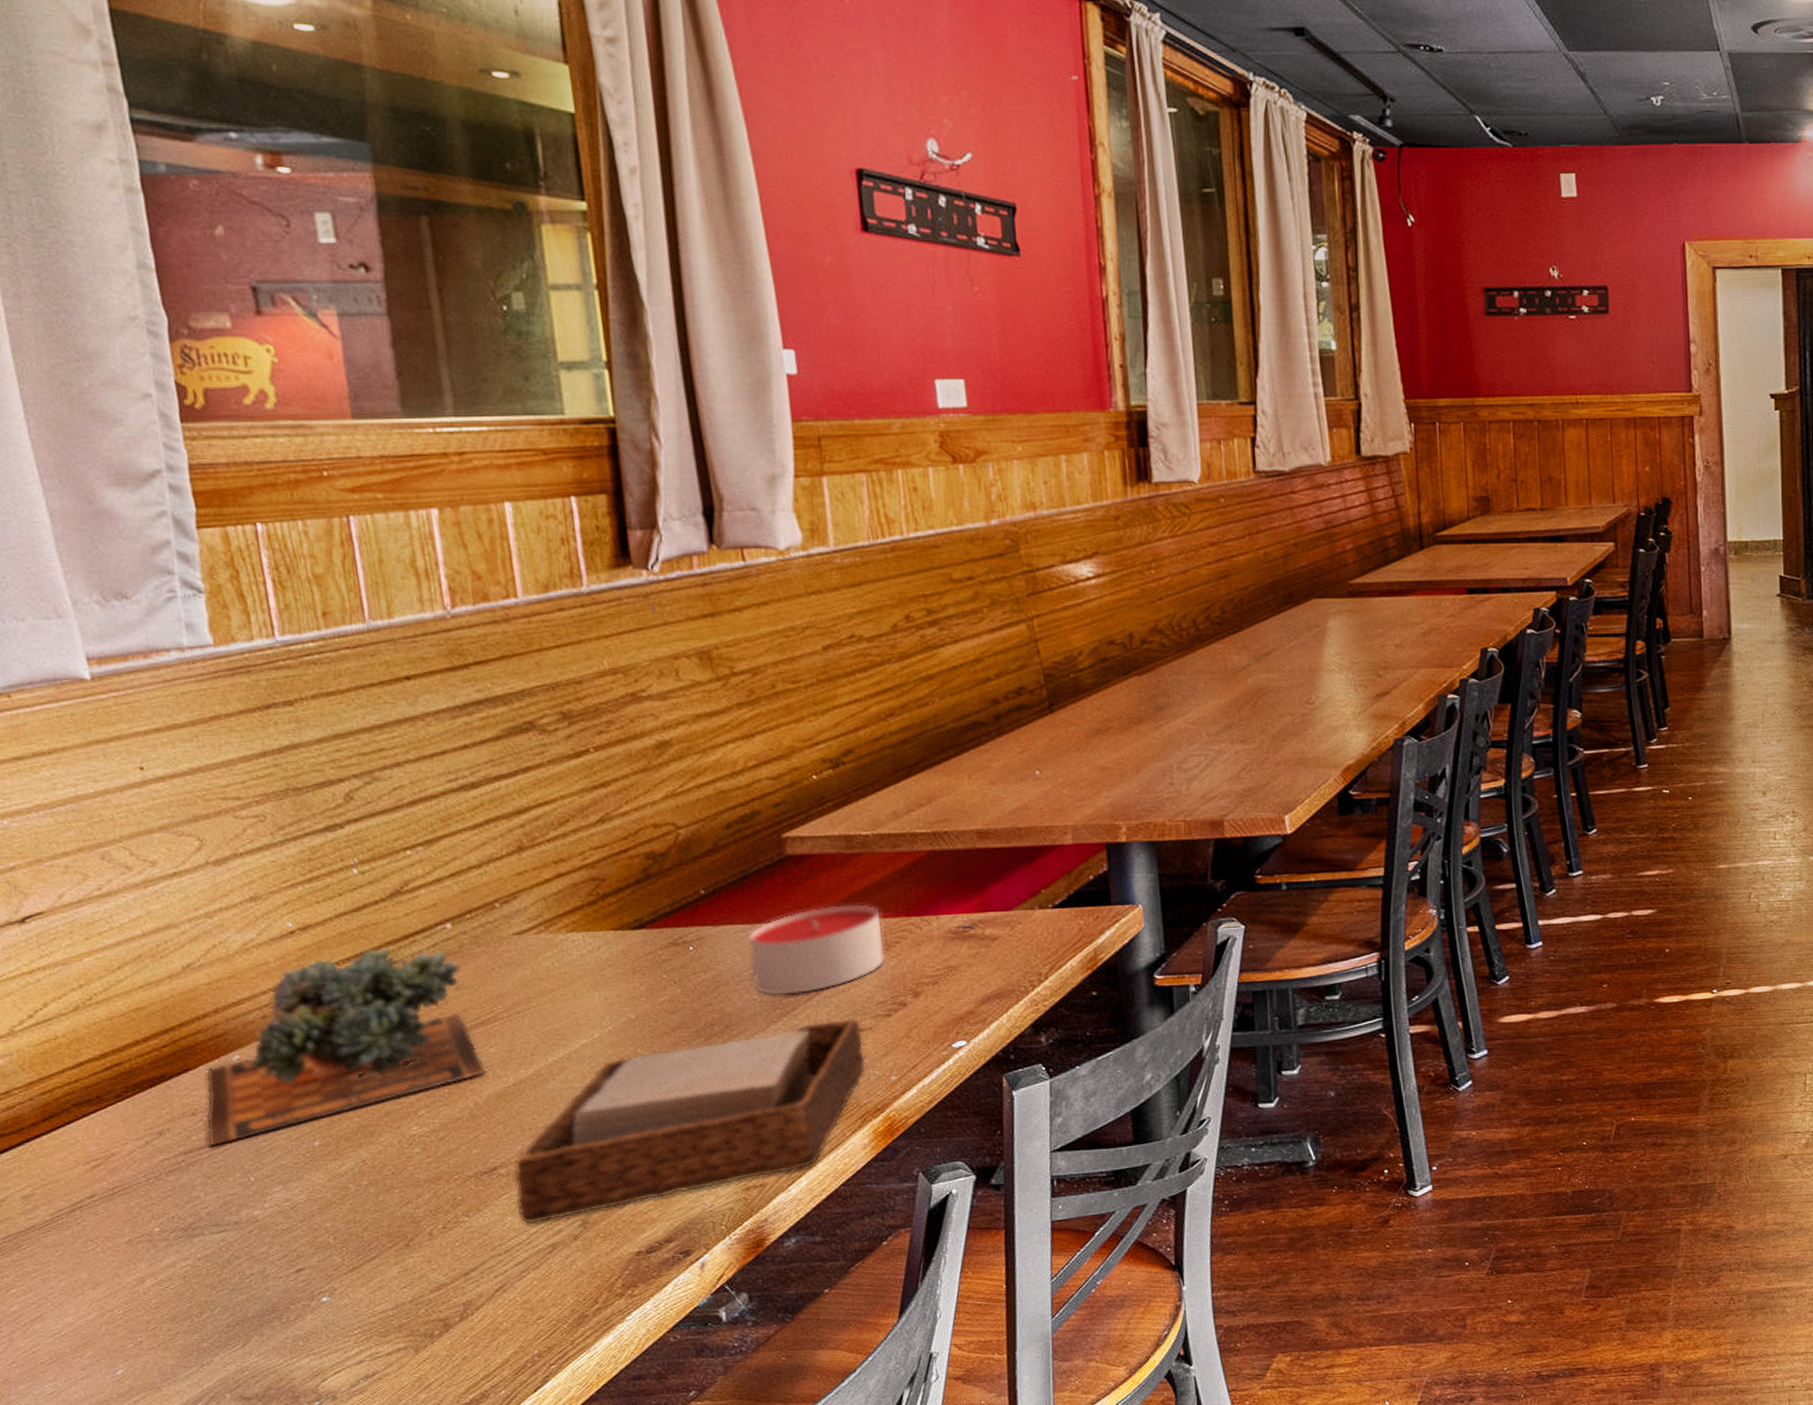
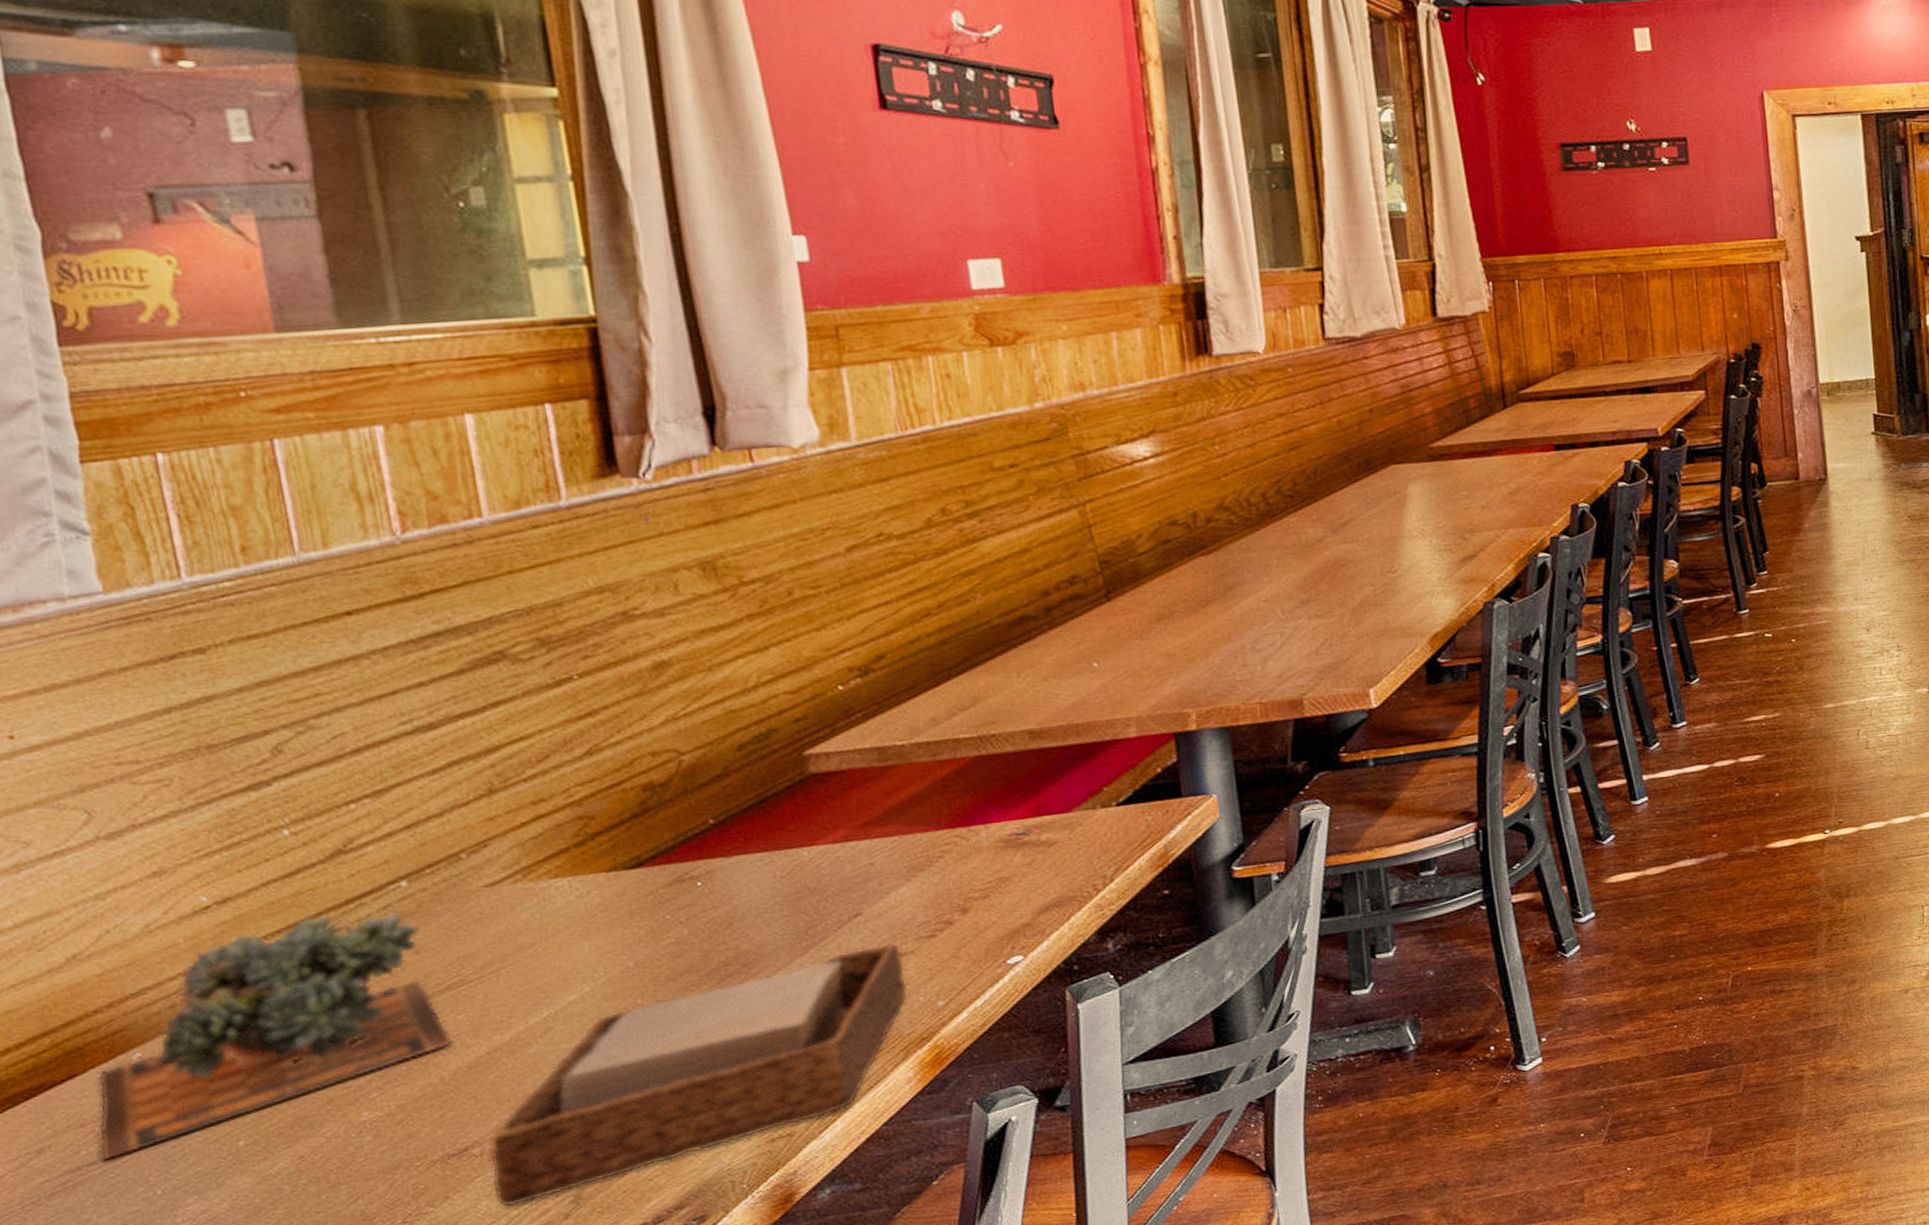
candle: present [748,903,886,996] -> none [766,818,928,927]

